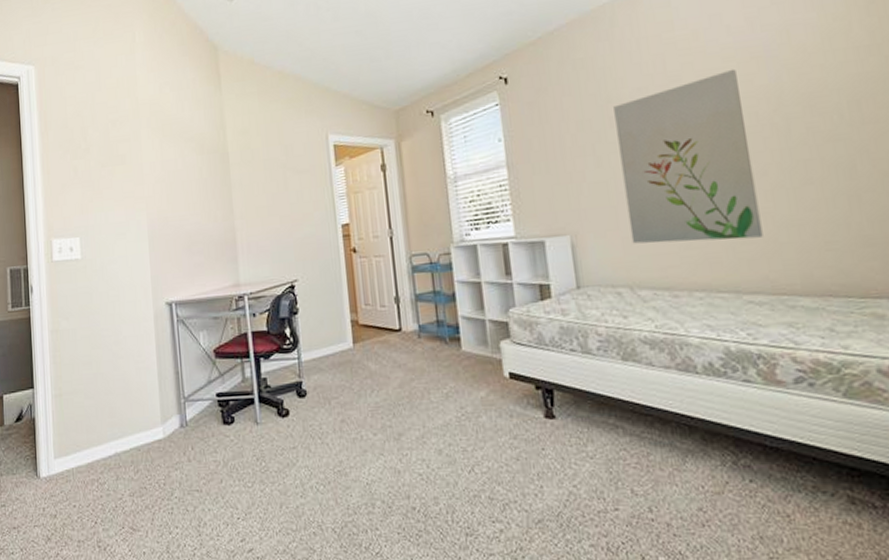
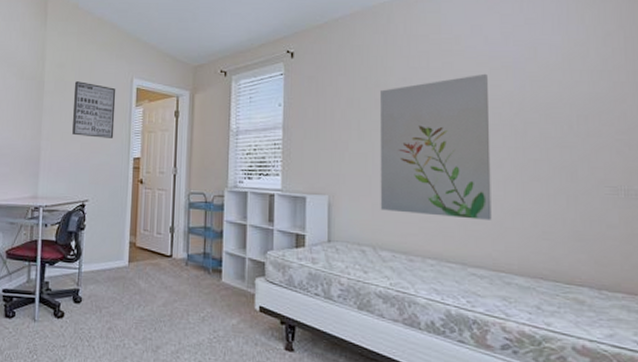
wall art: none [262,146,316,209] -> present [72,81,116,138]

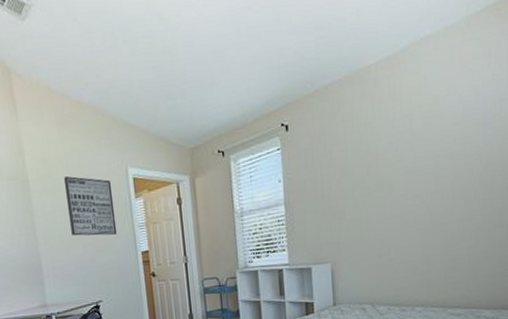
wall art: present [380,73,492,220] -> none [371,132,466,270]

